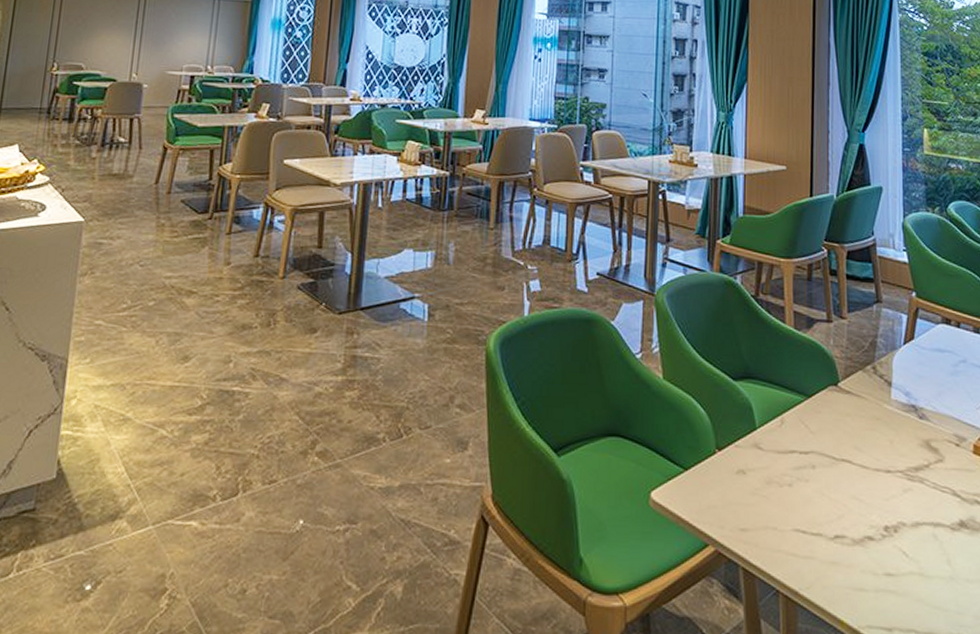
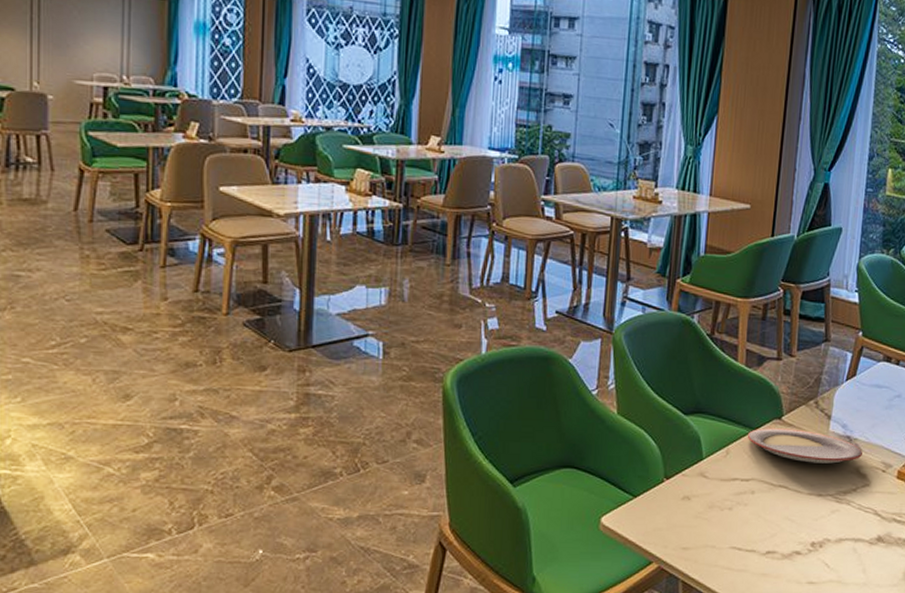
plate: none [802,395,931,436] -> present [747,428,862,464]

